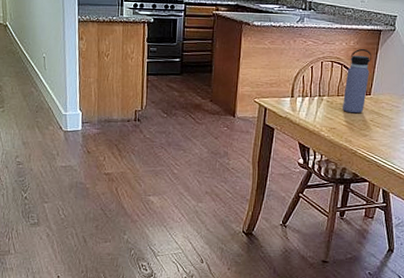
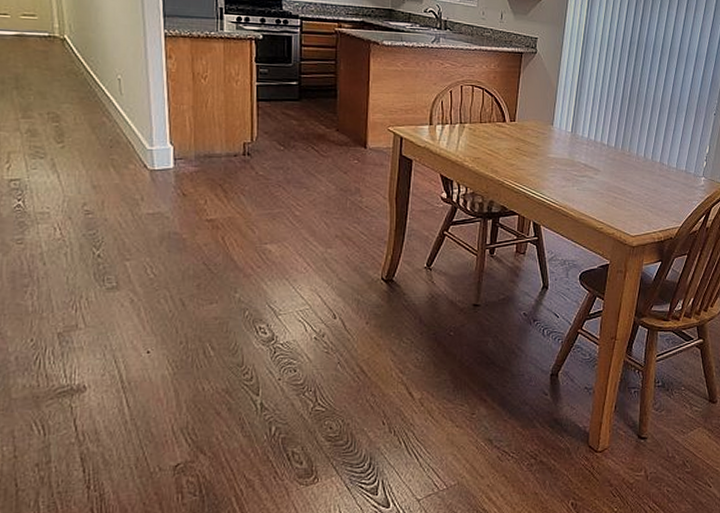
water bottle: present [343,48,372,114] -> none [486,71,514,142]

